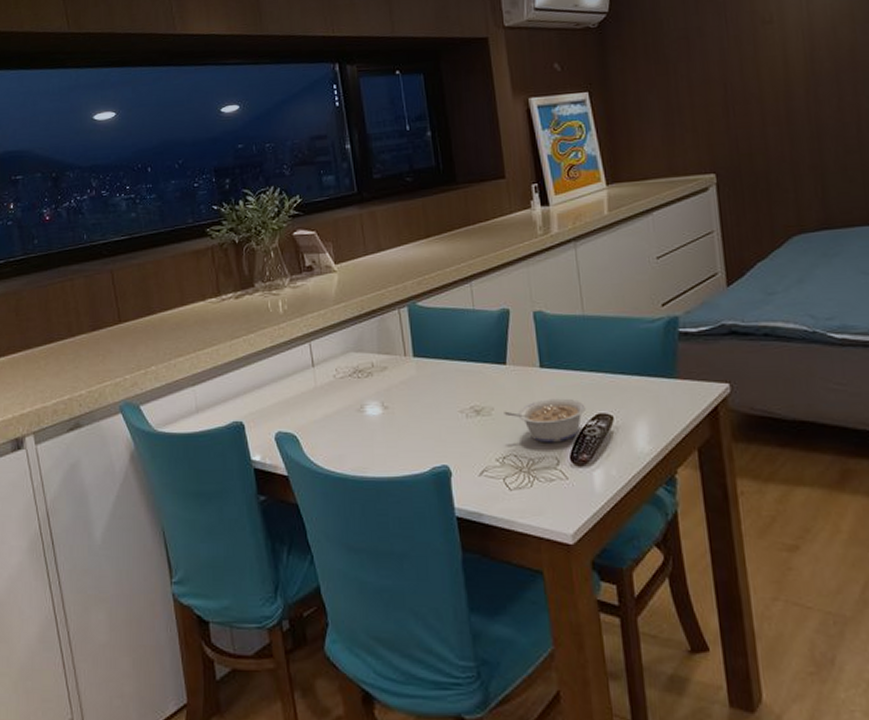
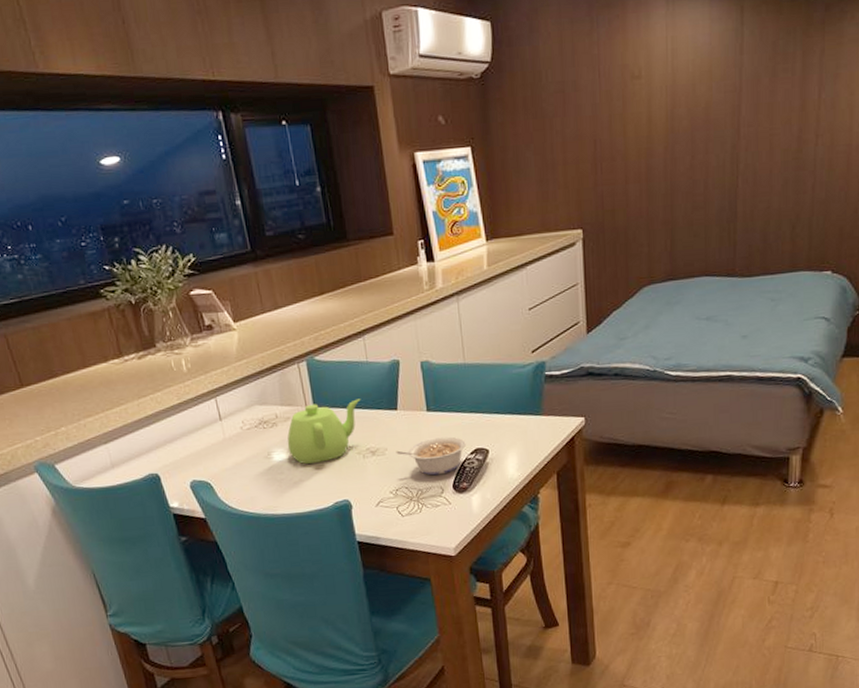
teapot: none [382,350,466,422] -> present [287,399,361,465]

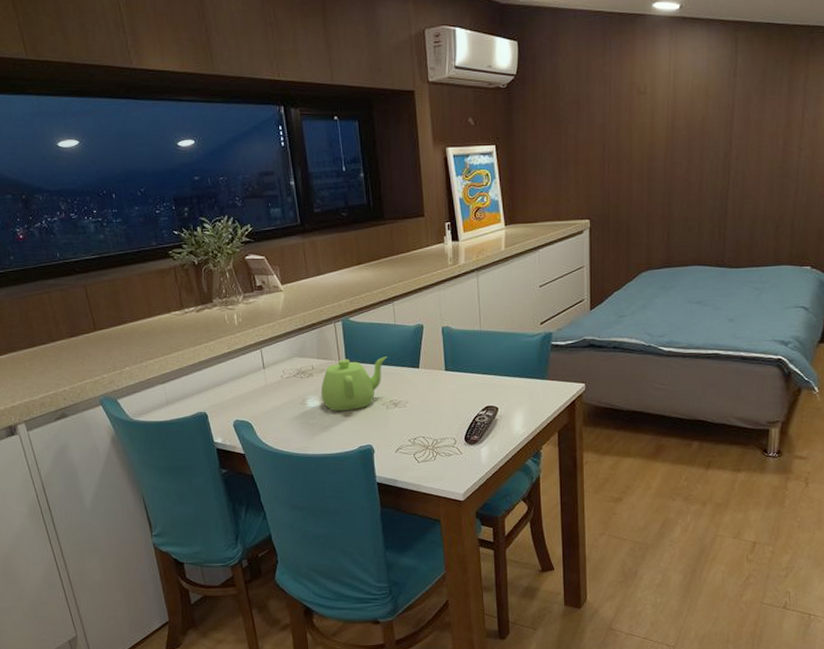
legume: present [396,436,466,476] -> none [416,394,478,428]

